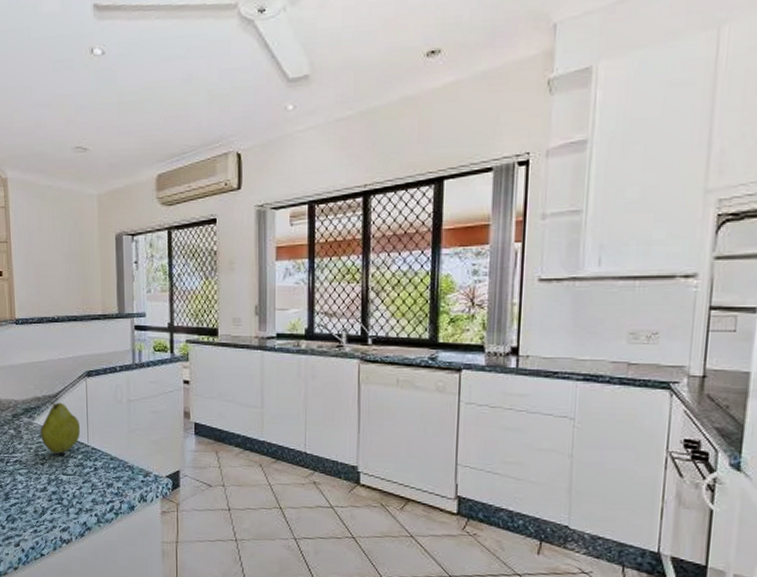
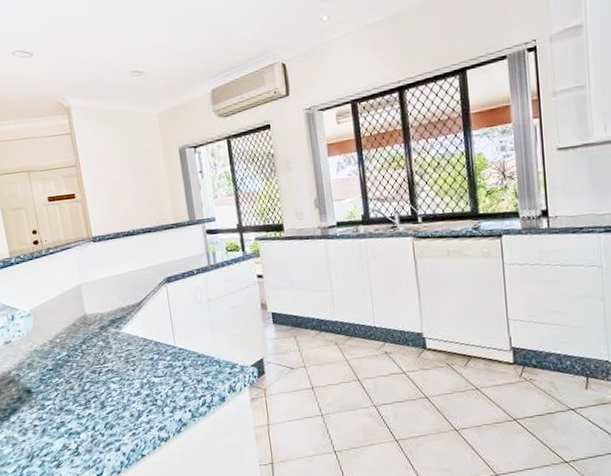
fruit: present [41,402,80,454] -> none [128,309,166,359]

